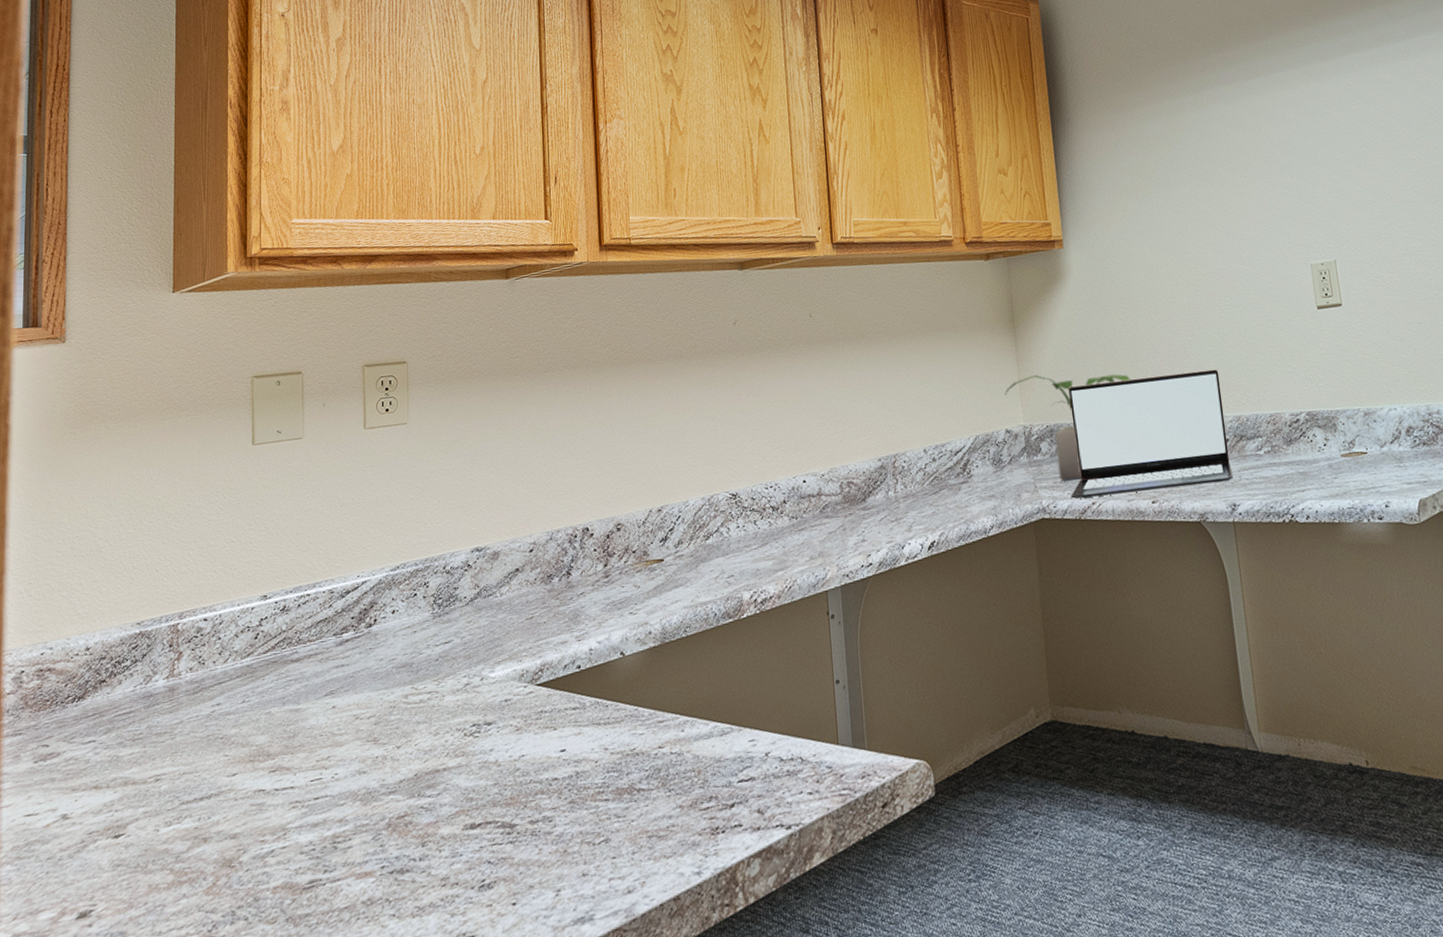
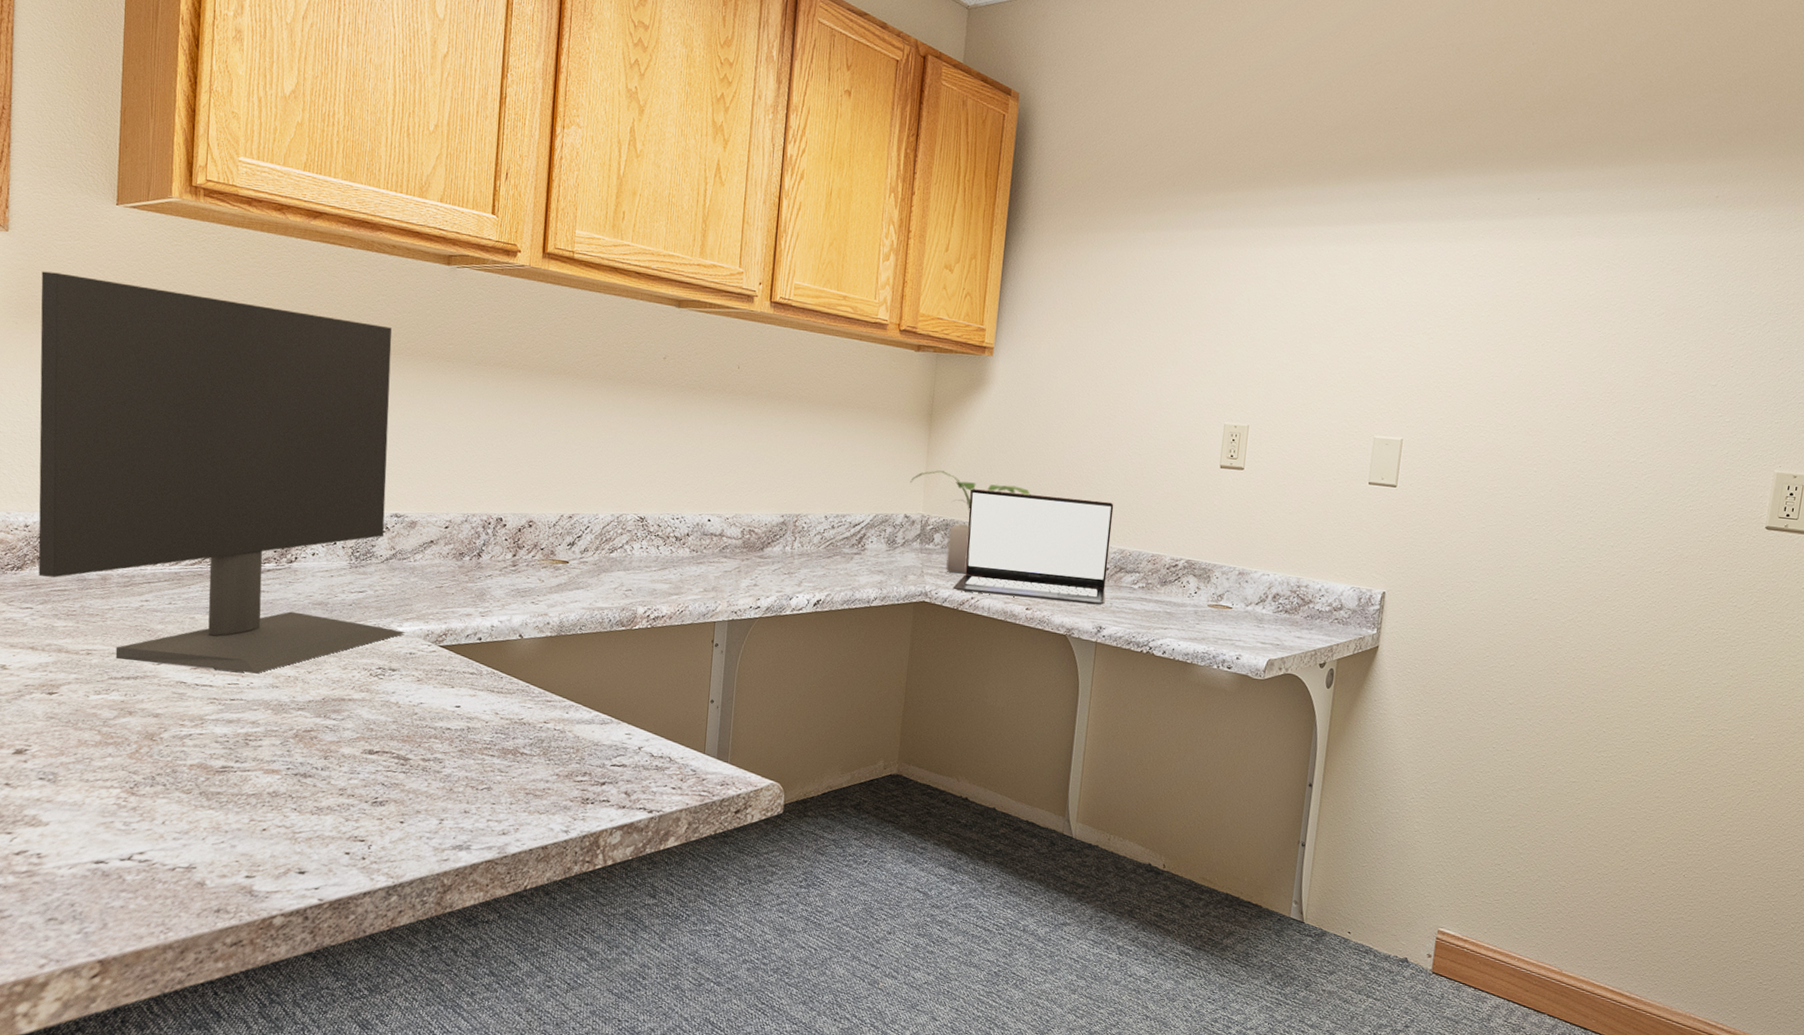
computer monitor: none [99,353,499,780] -> present [38,271,406,674]

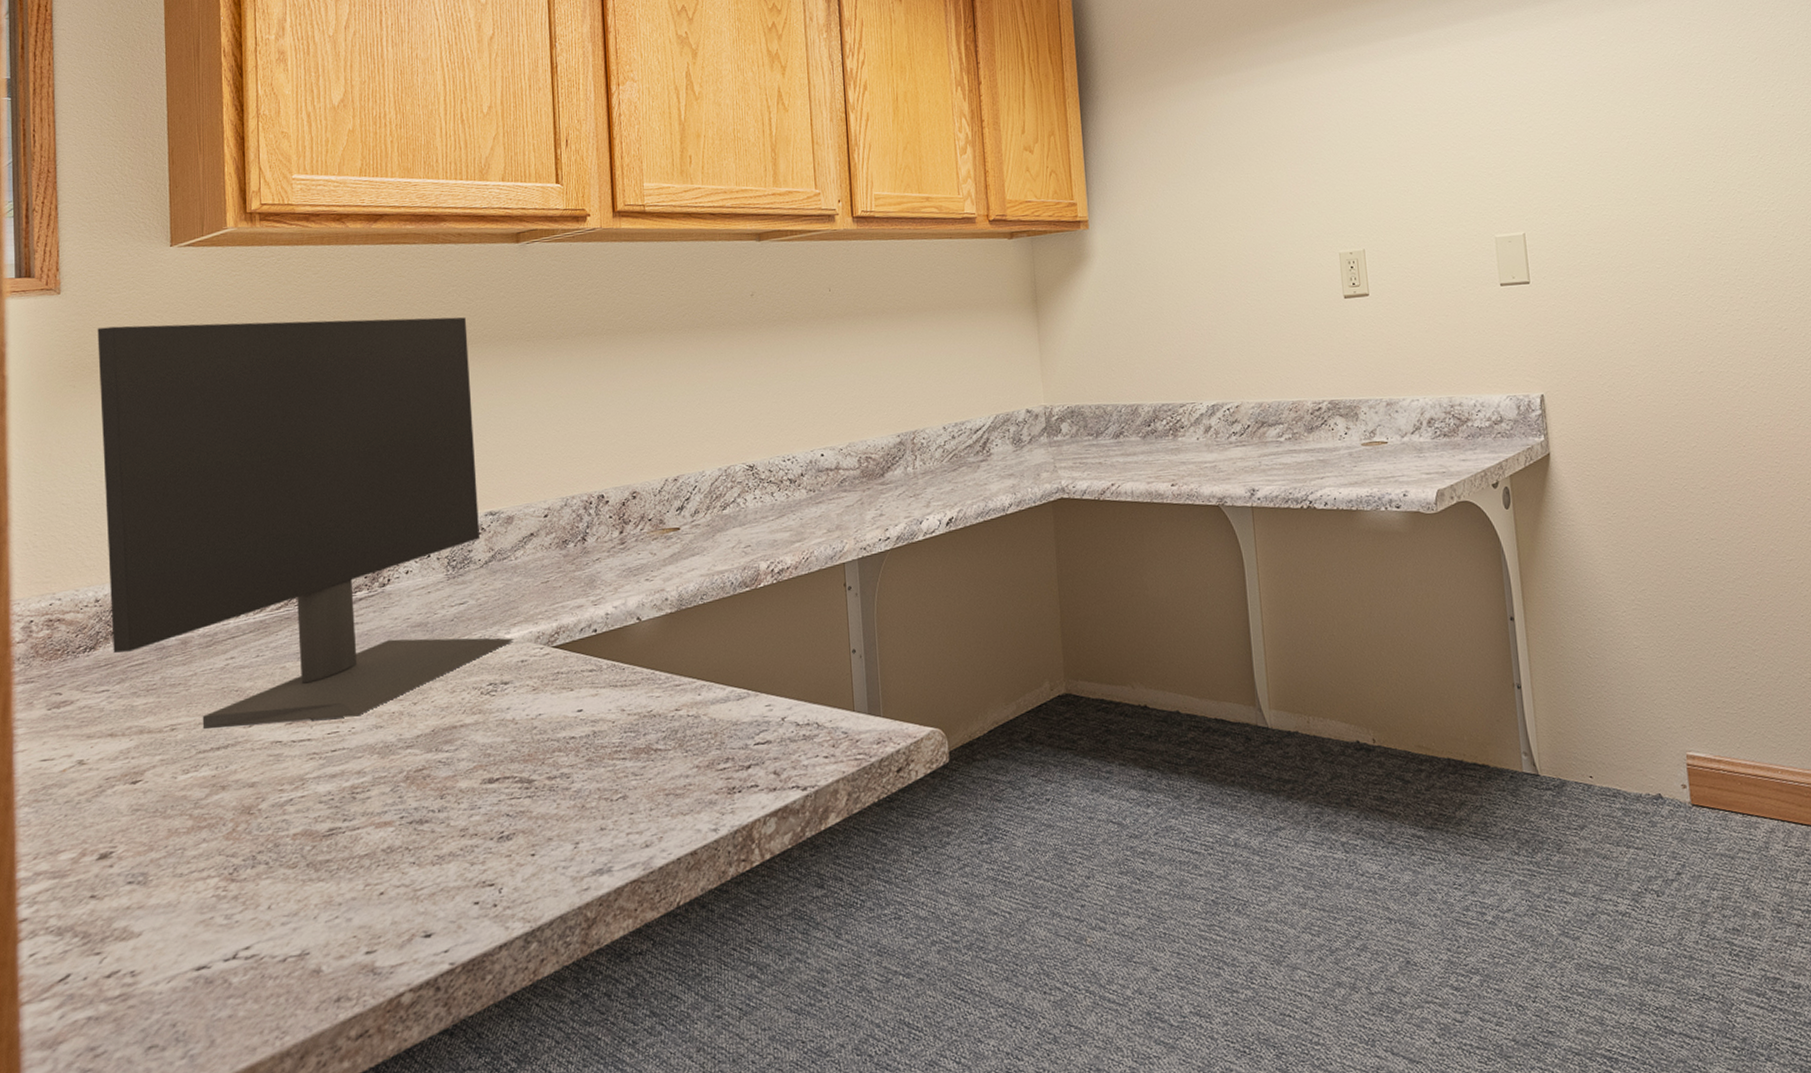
potted plant: present [910,470,1031,573] -> none [1026,356,1154,461]
laptop: present [953,489,1114,605] -> none [1090,355,1253,480]

